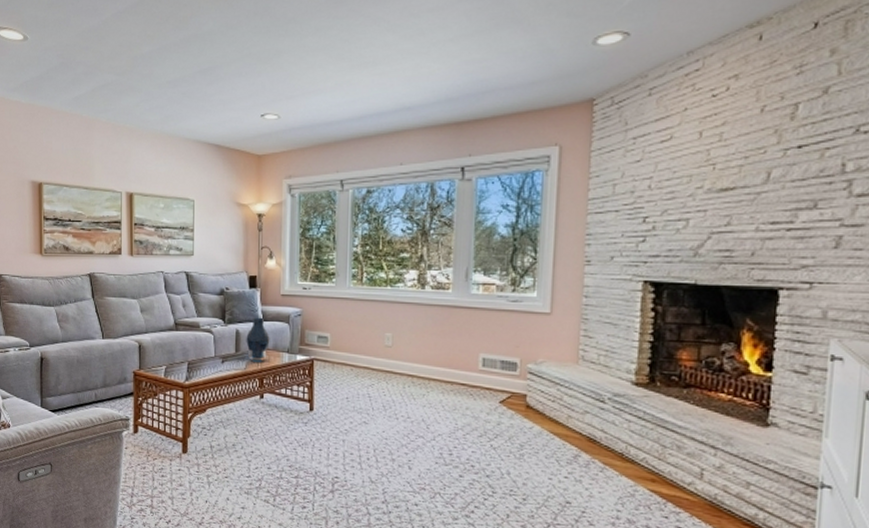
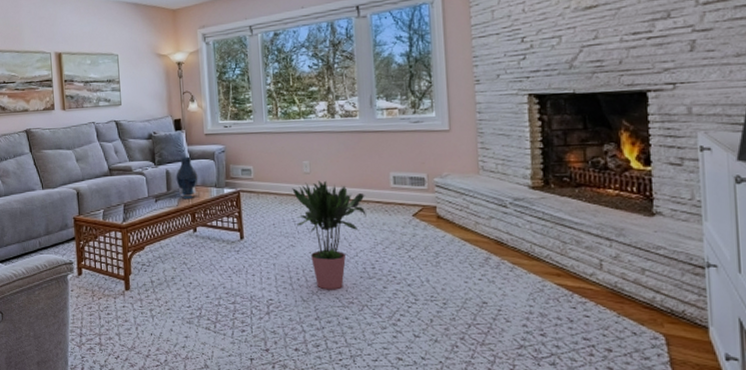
potted plant: none [371,355,450,474] -> present [292,180,367,290]

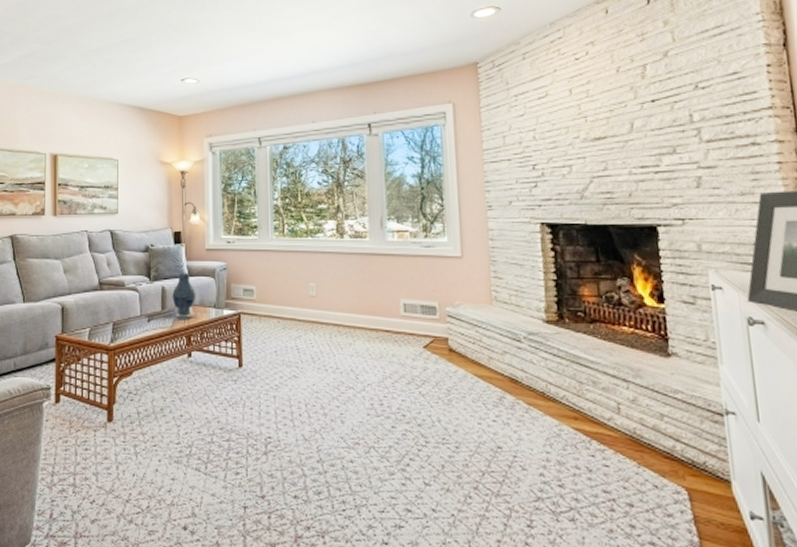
potted plant: present [292,180,367,290] -> none [297,305,375,429]

